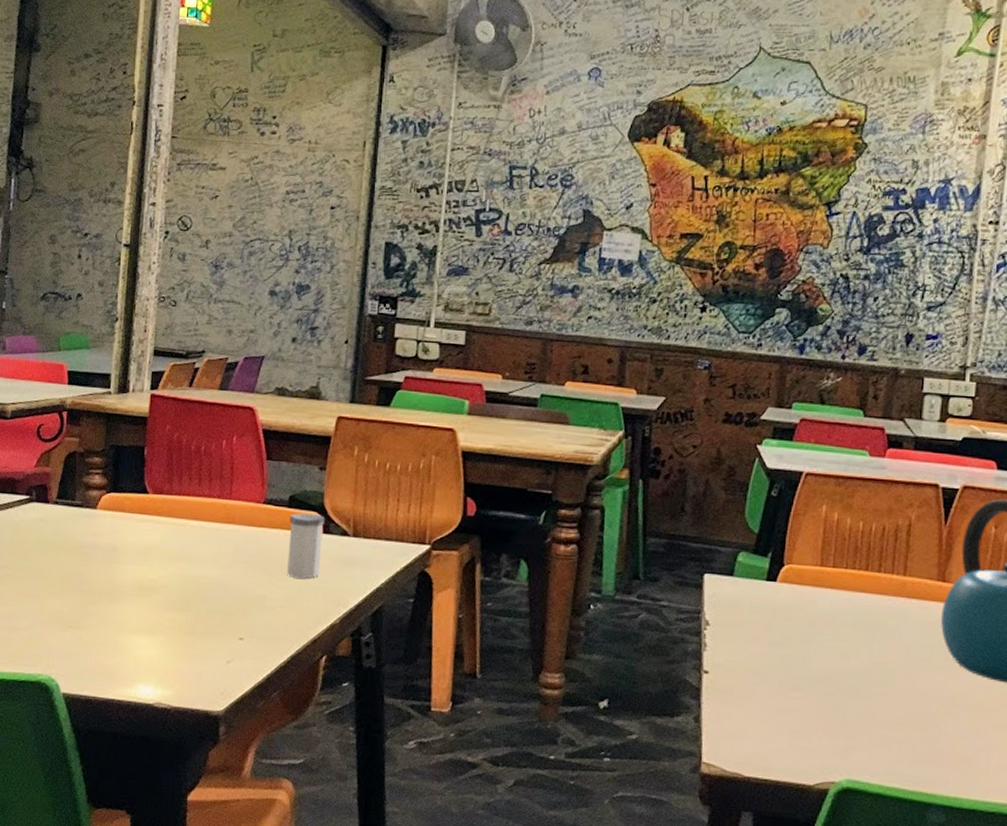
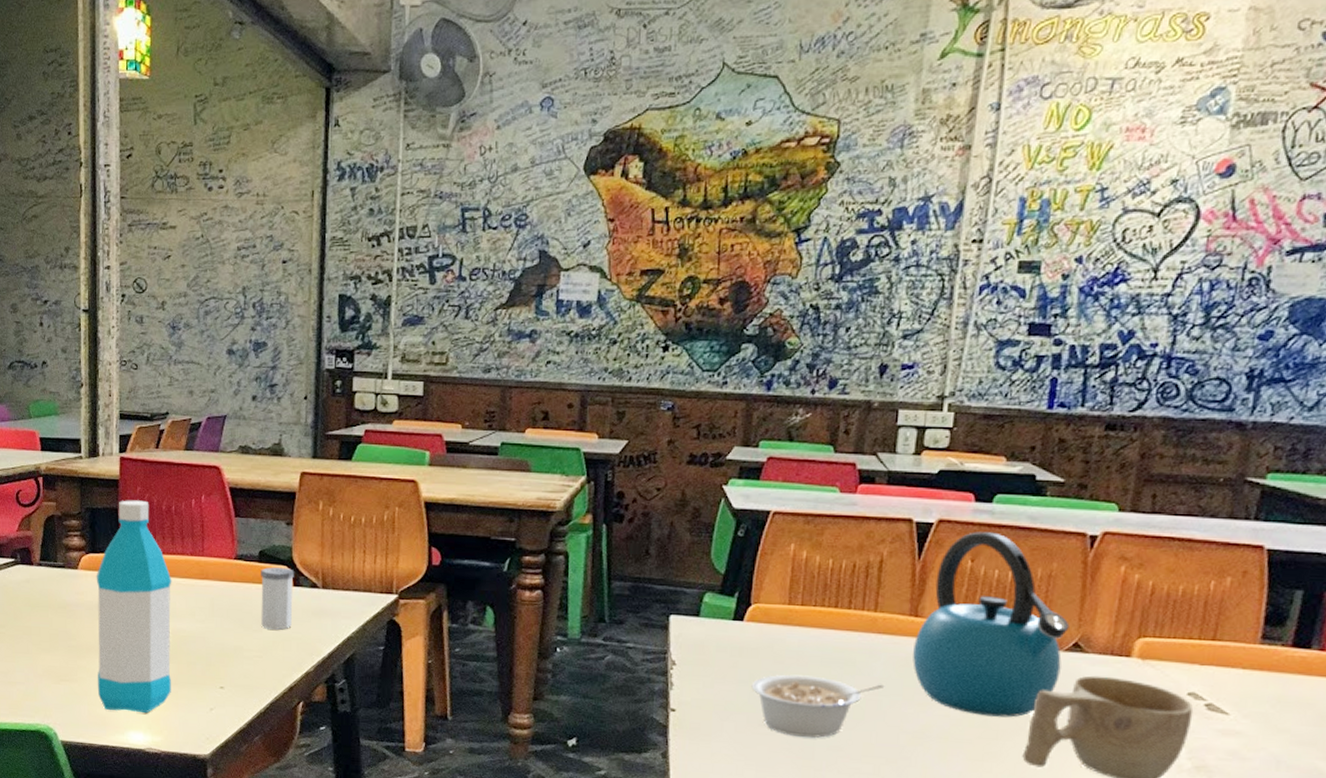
water bottle: none [107,438,196,665] -> present [96,500,172,714]
legume: none [784,637,915,704] -> present [751,674,885,738]

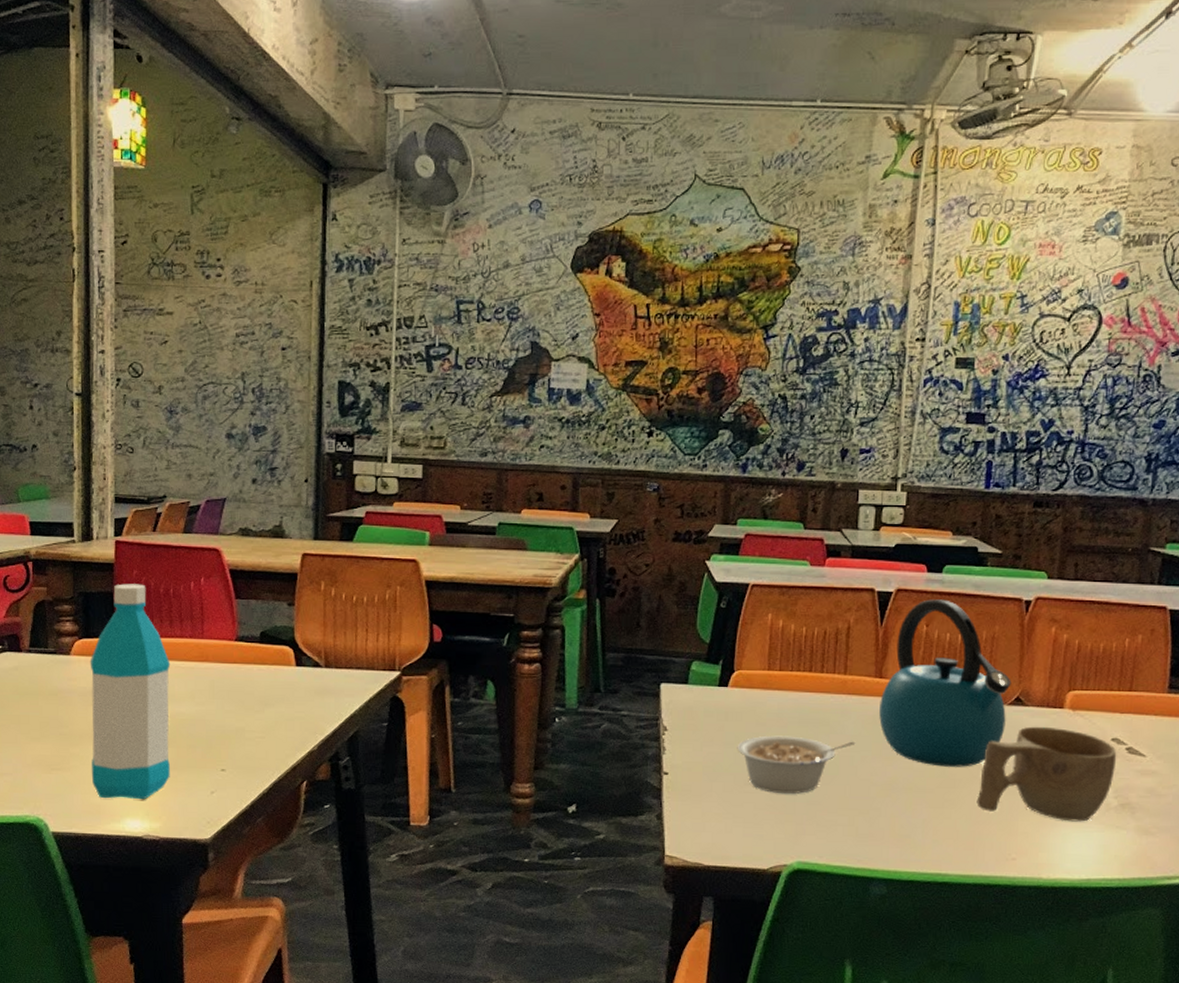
salt shaker: present [261,566,295,630] -> none [262,647,297,710]

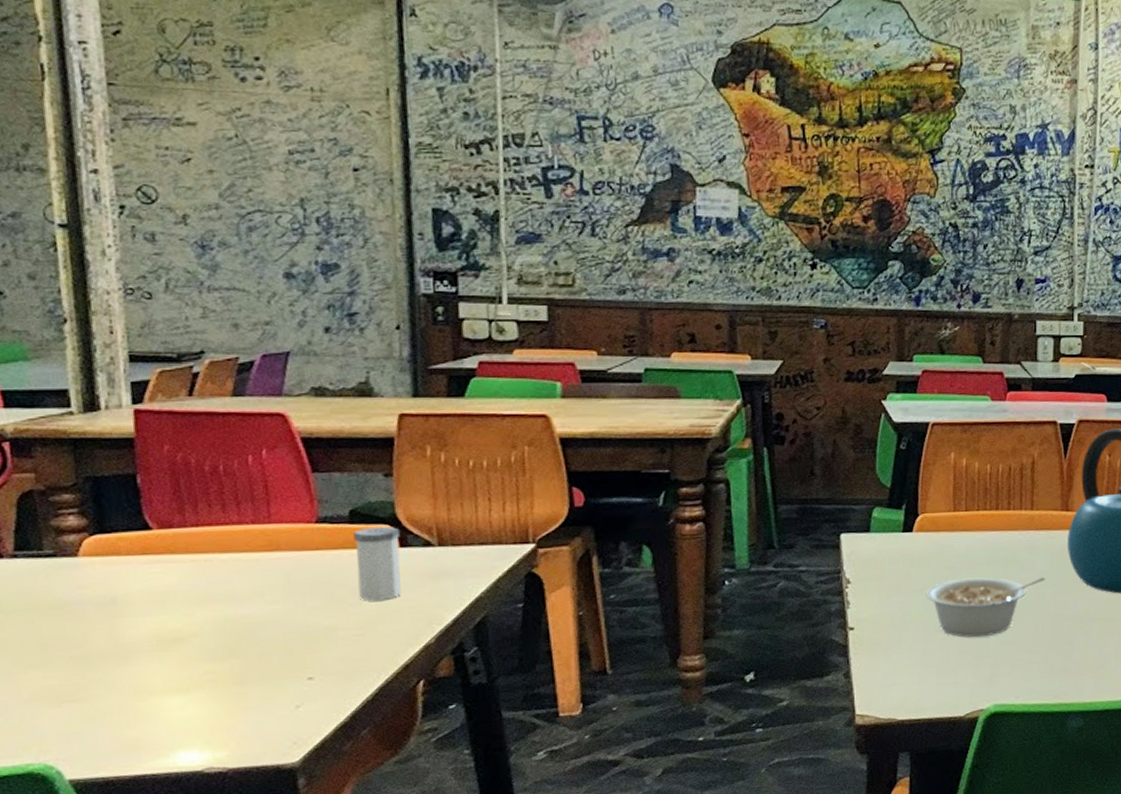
water bottle: present [90,583,171,800] -> none [108,461,237,730]
salt shaker: none [262,647,297,710] -> present [353,526,401,601]

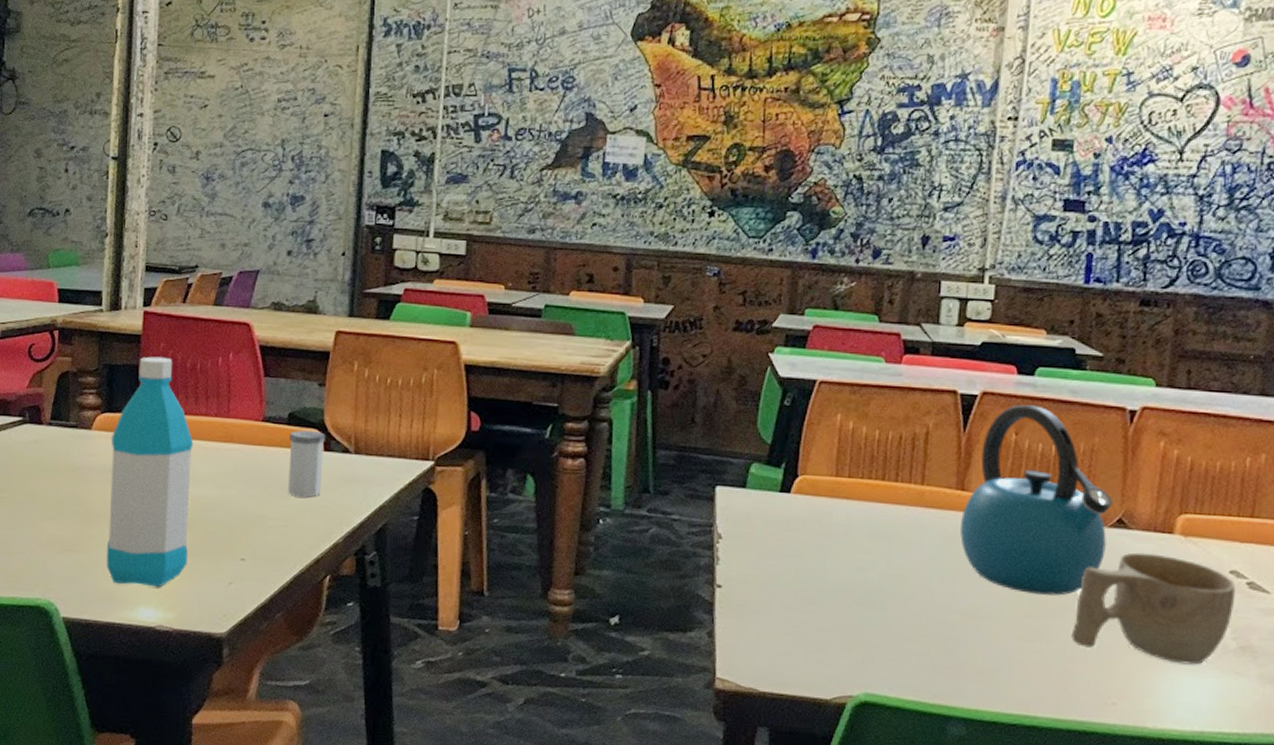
water bottle: none [108,461,237,730] -> present [106,356,194,588]
legume: present [925,577,1046,637] -> none [799,549,933,616]

